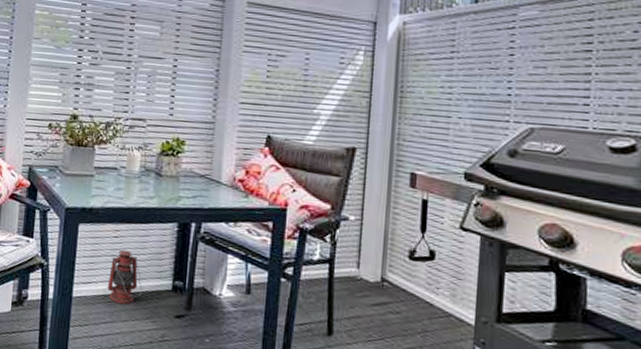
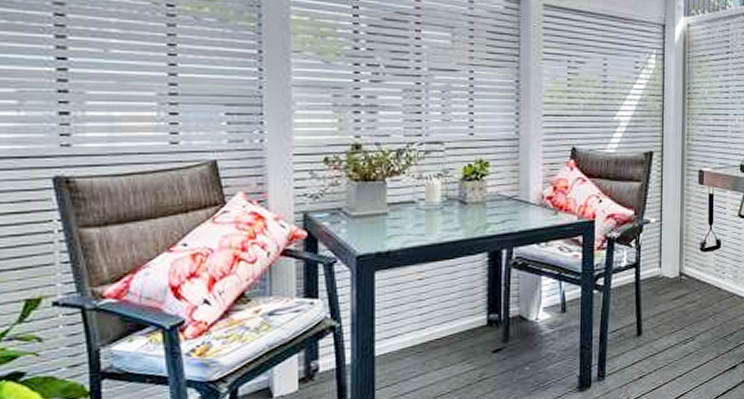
lantern: present [107,249,143,305] -> none [415,291,456,352]

